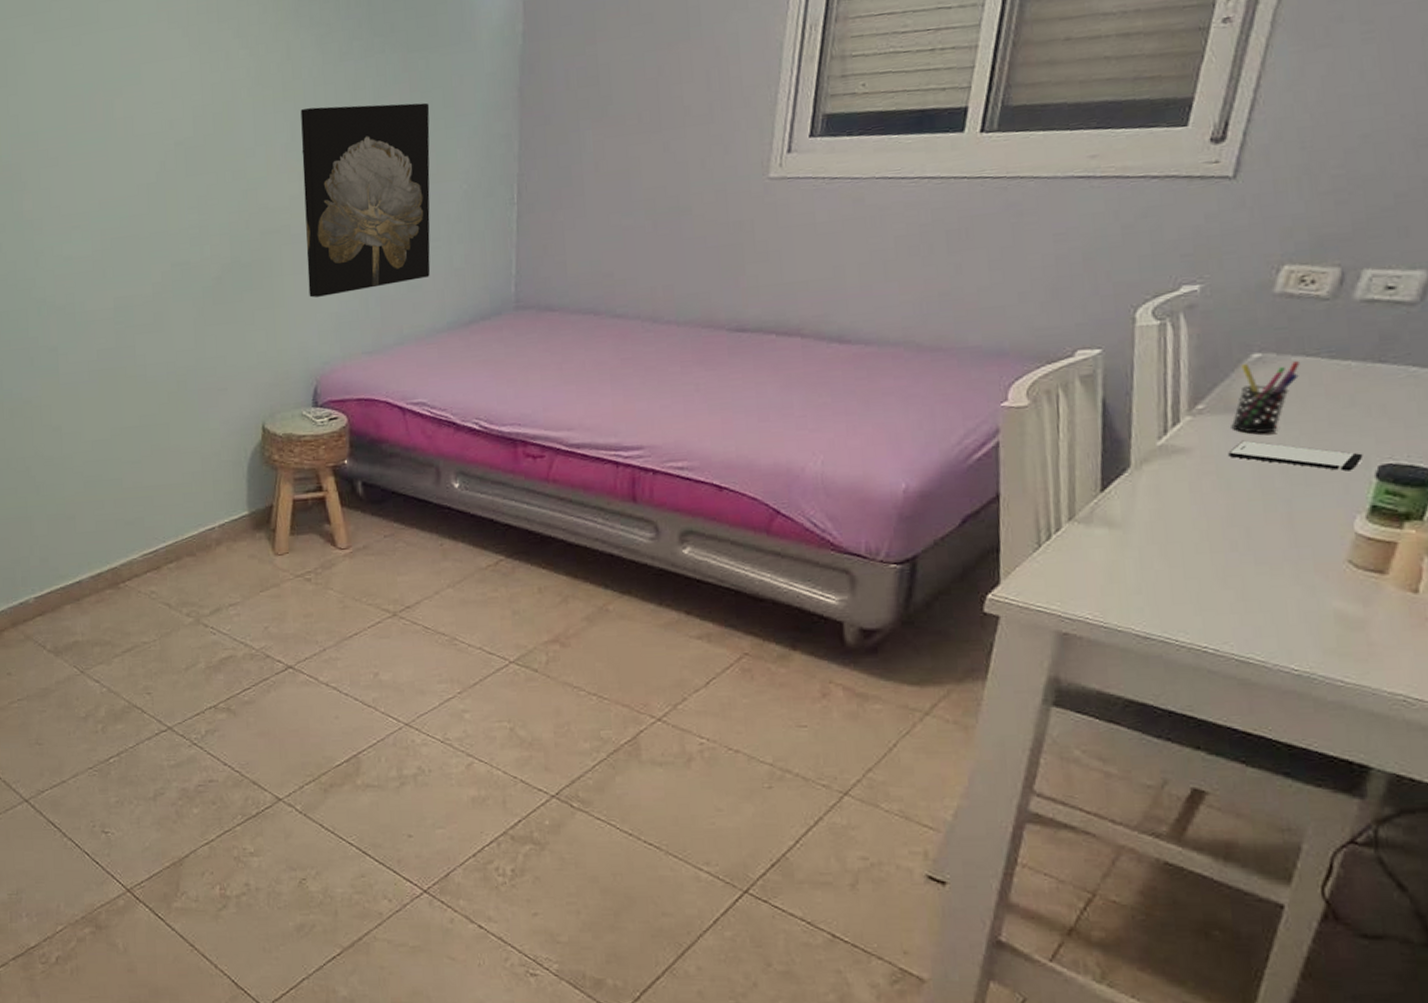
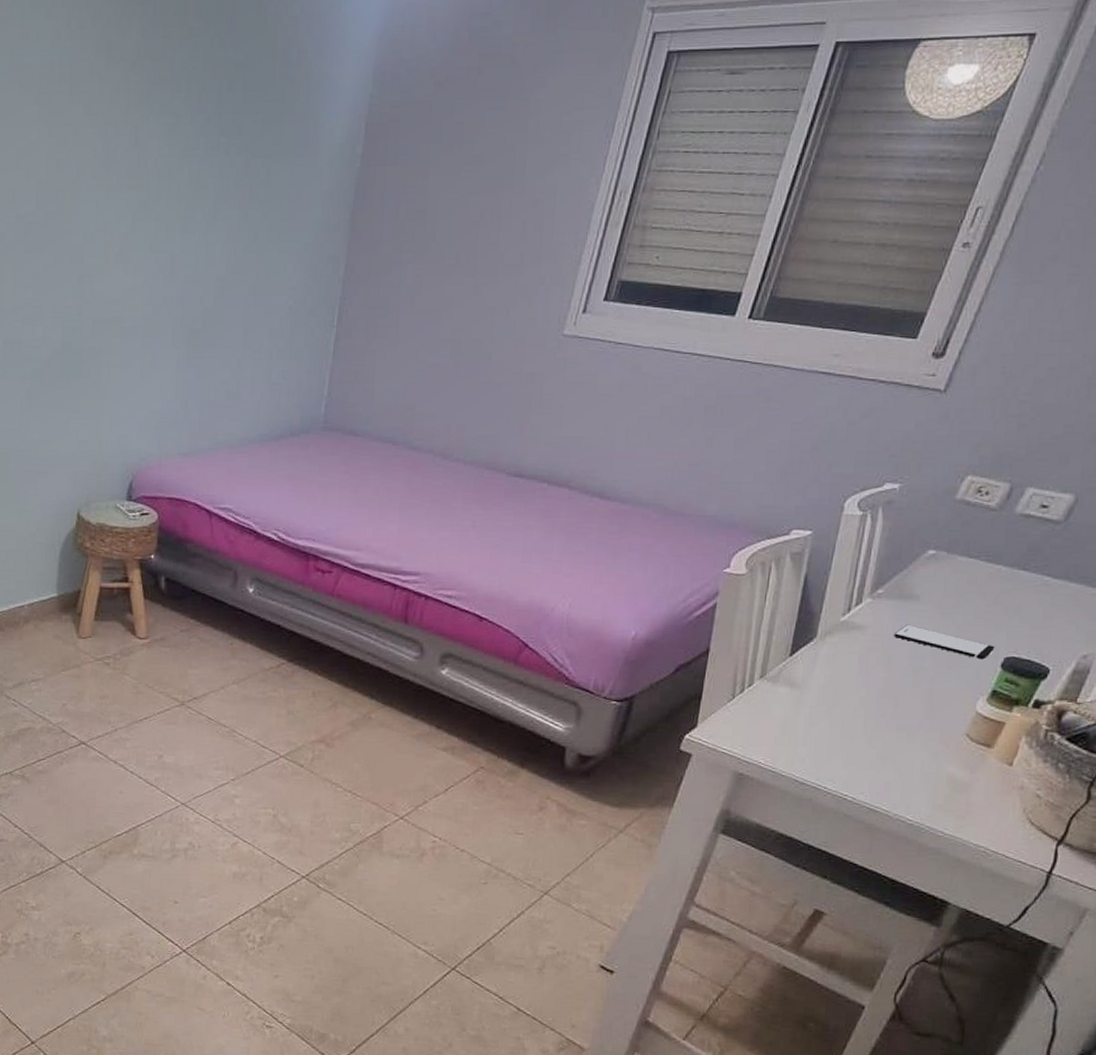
wall art: present [300,102,431,298] -> none [133,200,266,394]
pen holder: present [1231,361,1300,434] -> none [900,558,963,621]

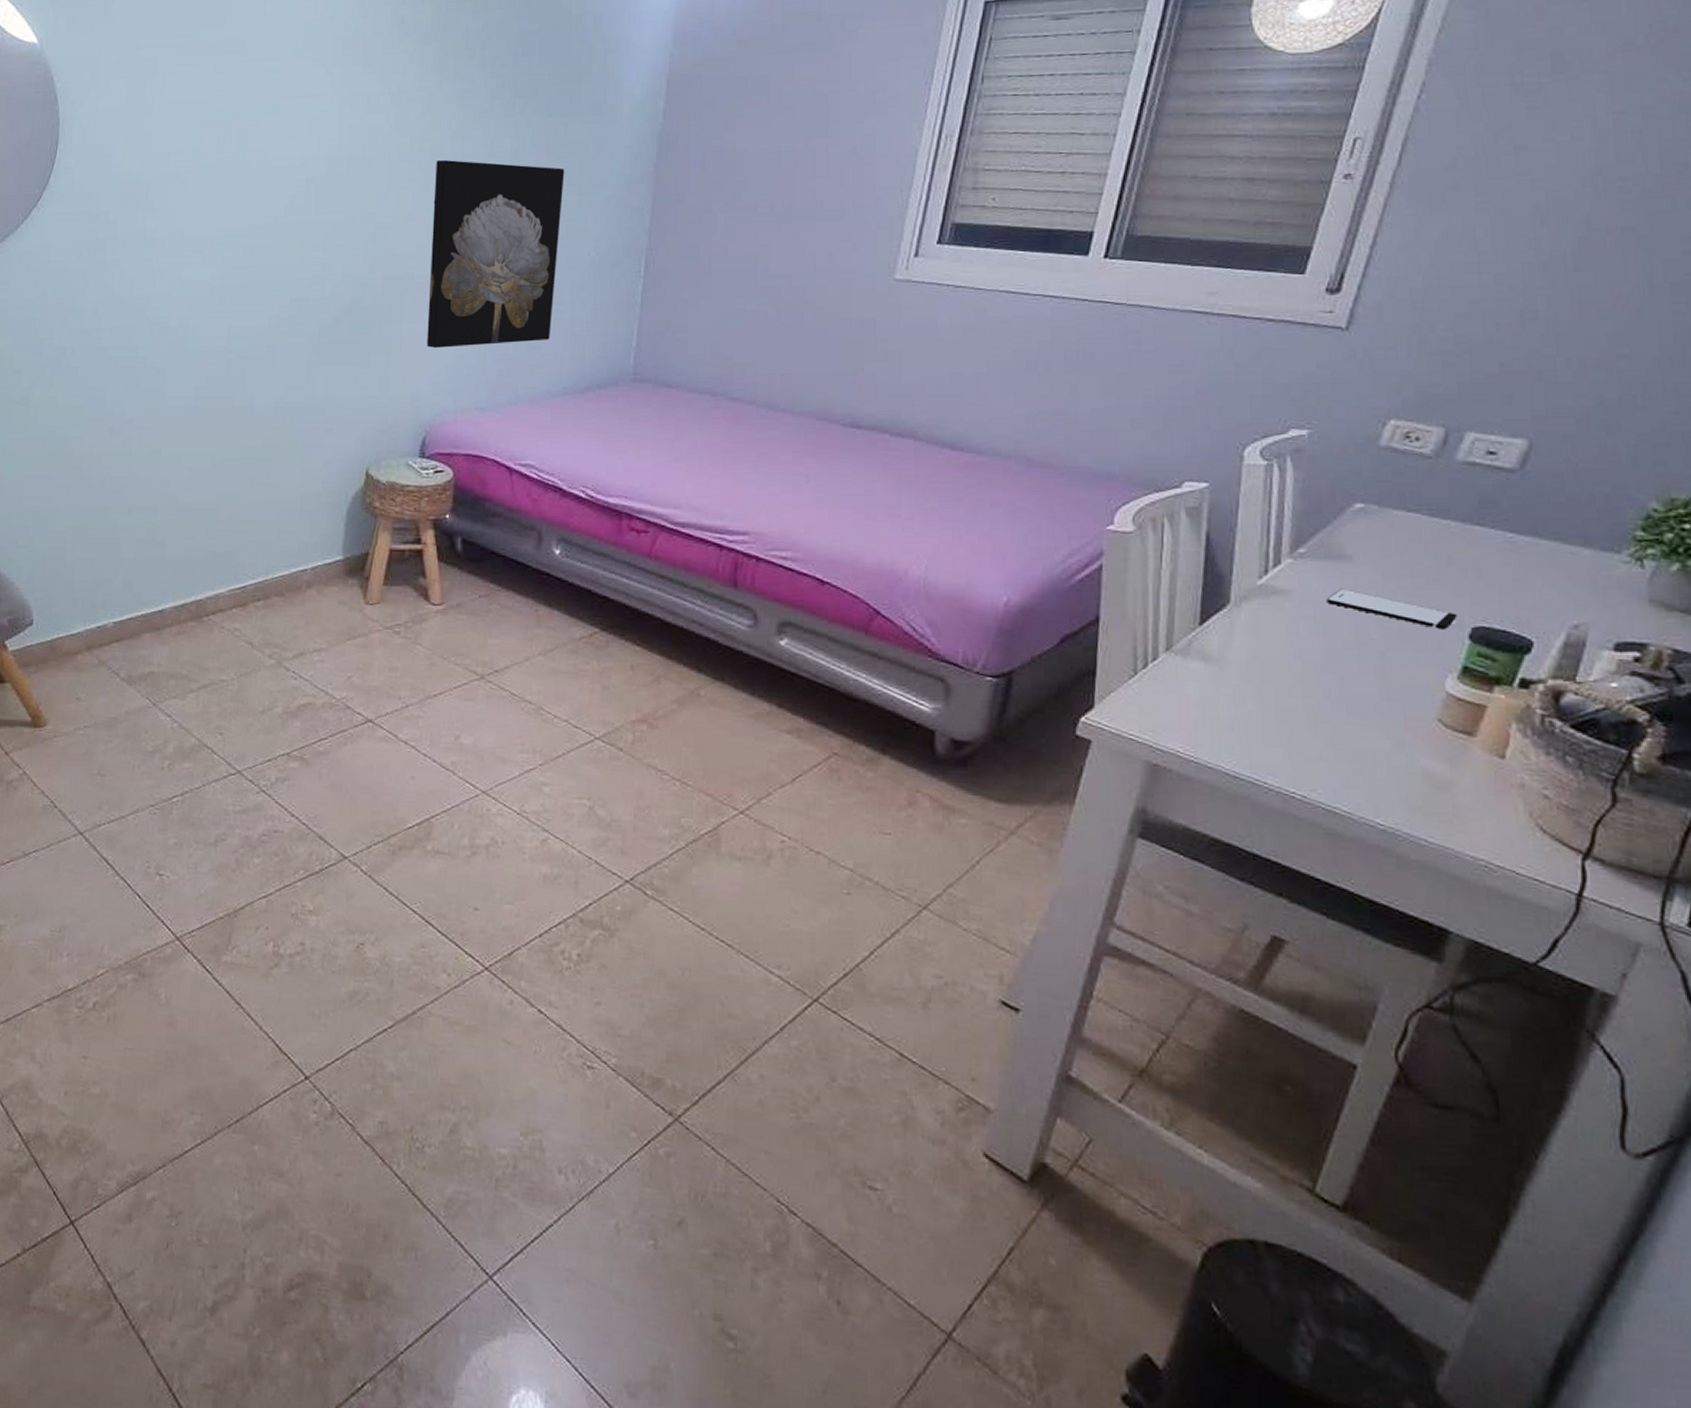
wall art: none [133,200,266,394] -> present [426,160,565,349]

